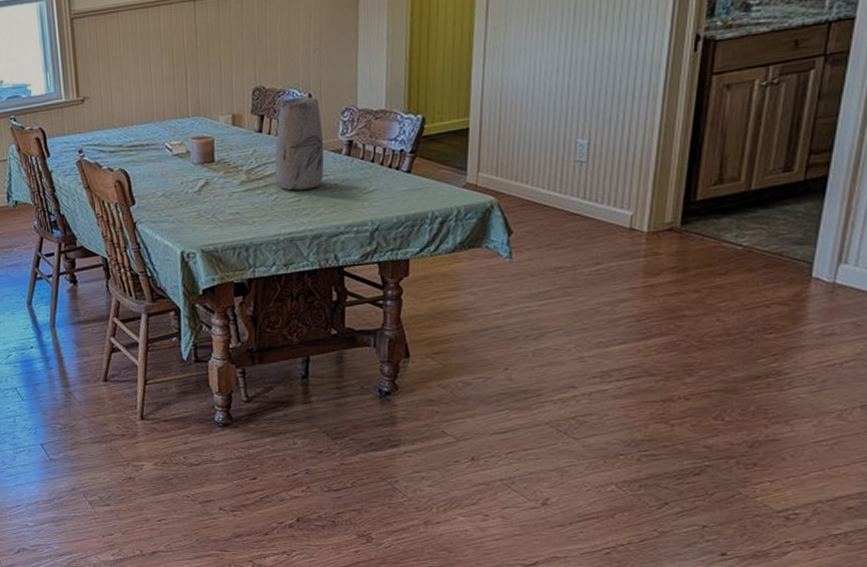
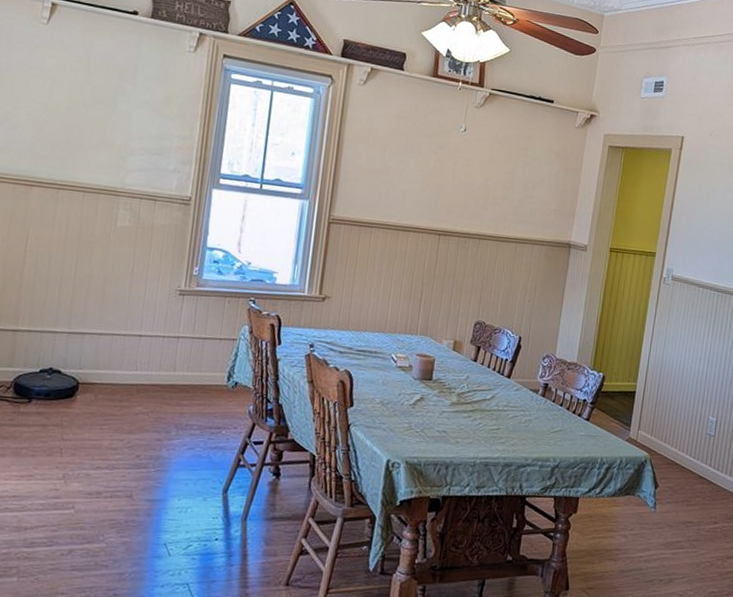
vase: present [274,97,325,191] -> none [481,337,527,421]

